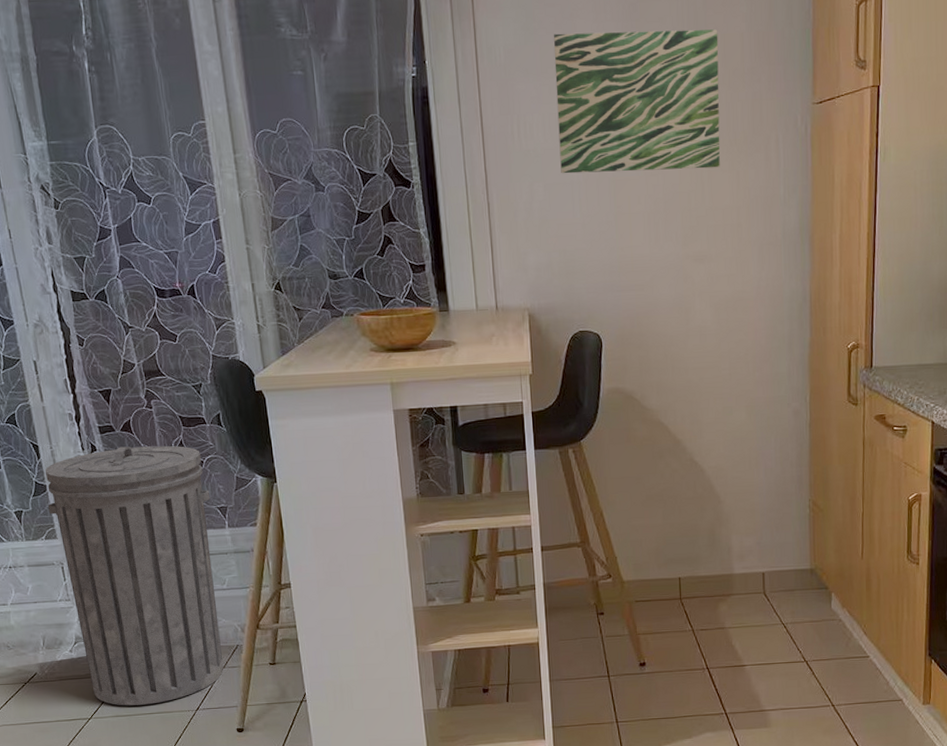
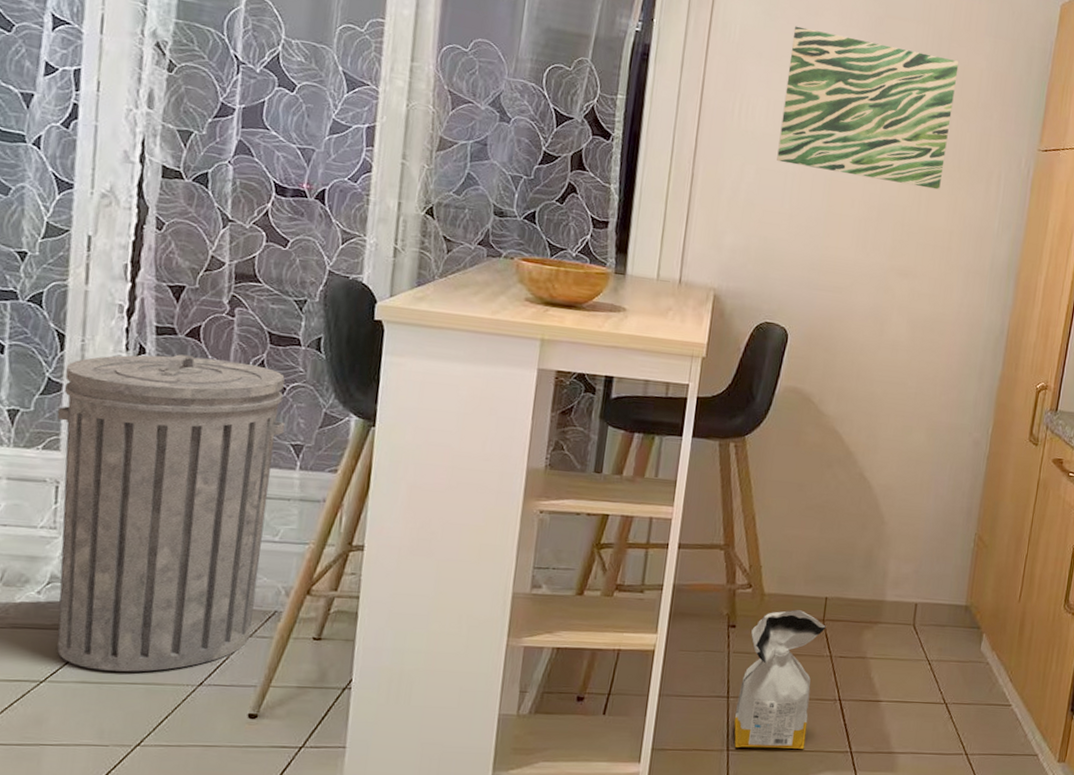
bag: none [617,592,684,719] -> present [733,610,826,749]

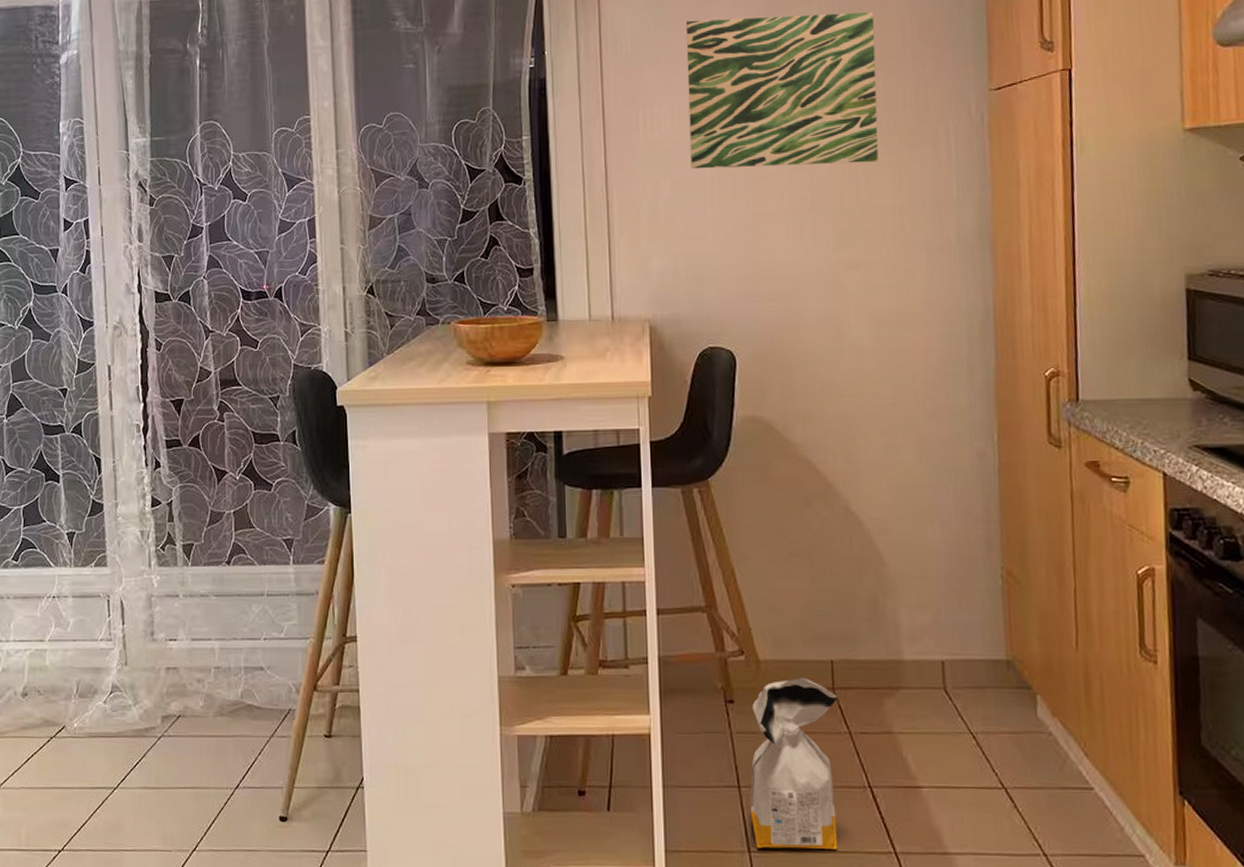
trash can: present [57,354,286,672] -> none [103,464,276,776]

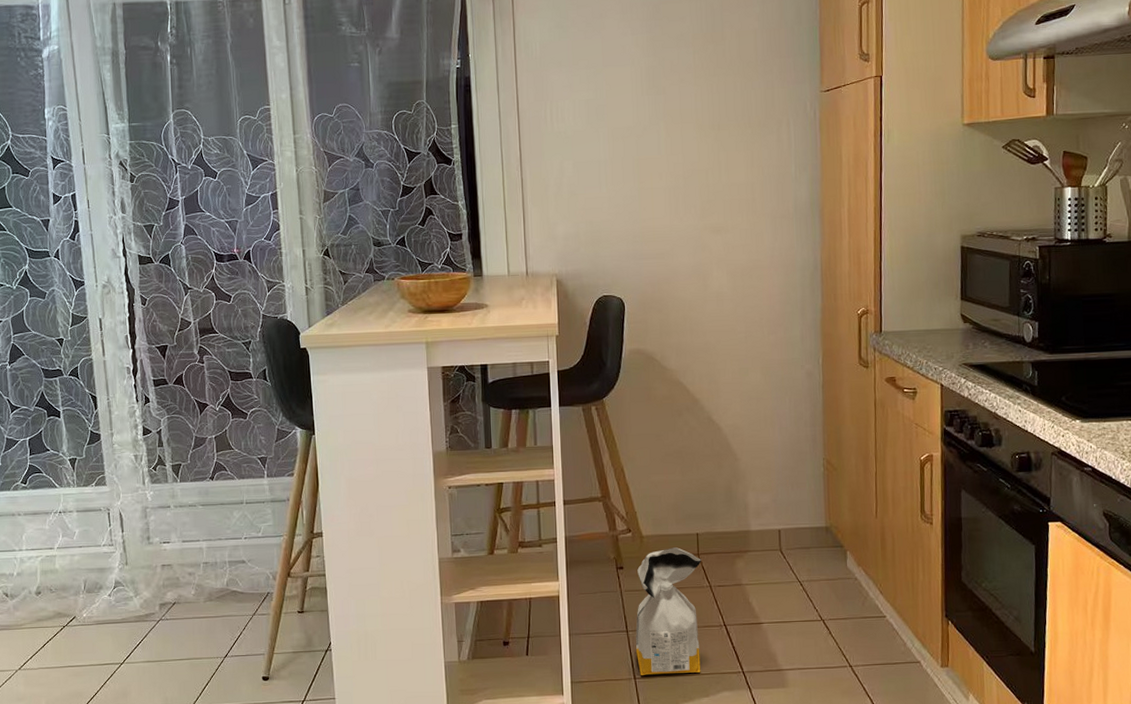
wall art: present [686,12,878,170] -> none [584,27,736,153]

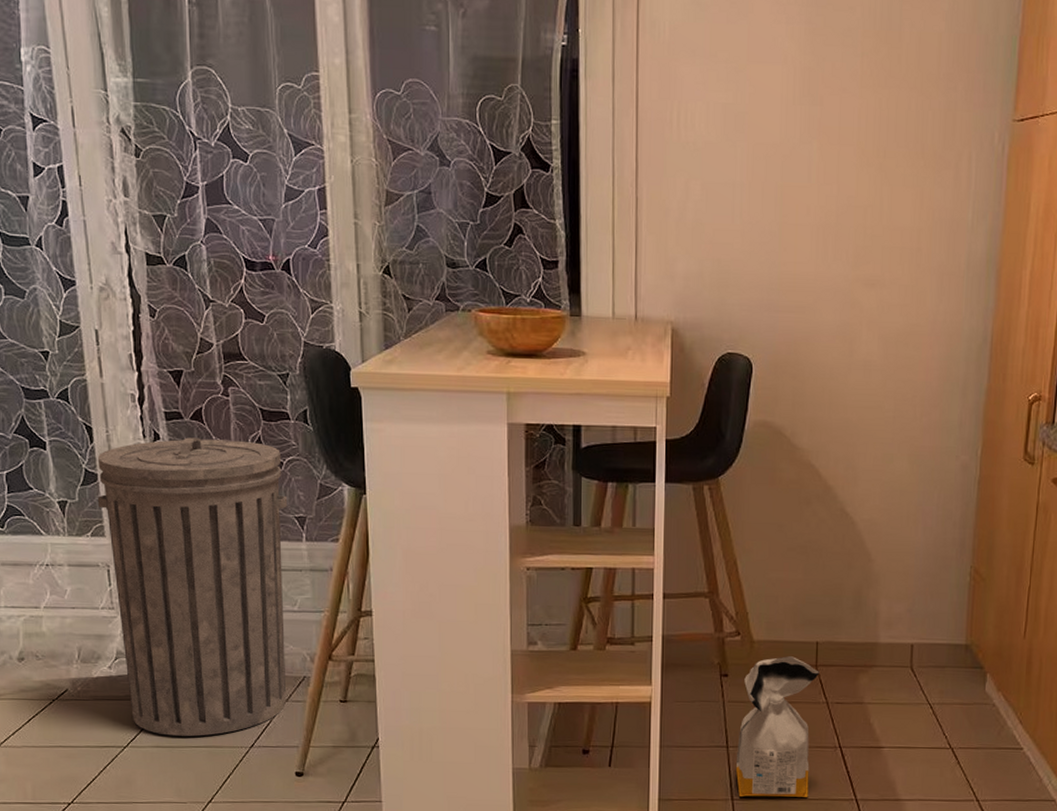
trash can: none [101,398,253,651] -> present [98,437,288,737]

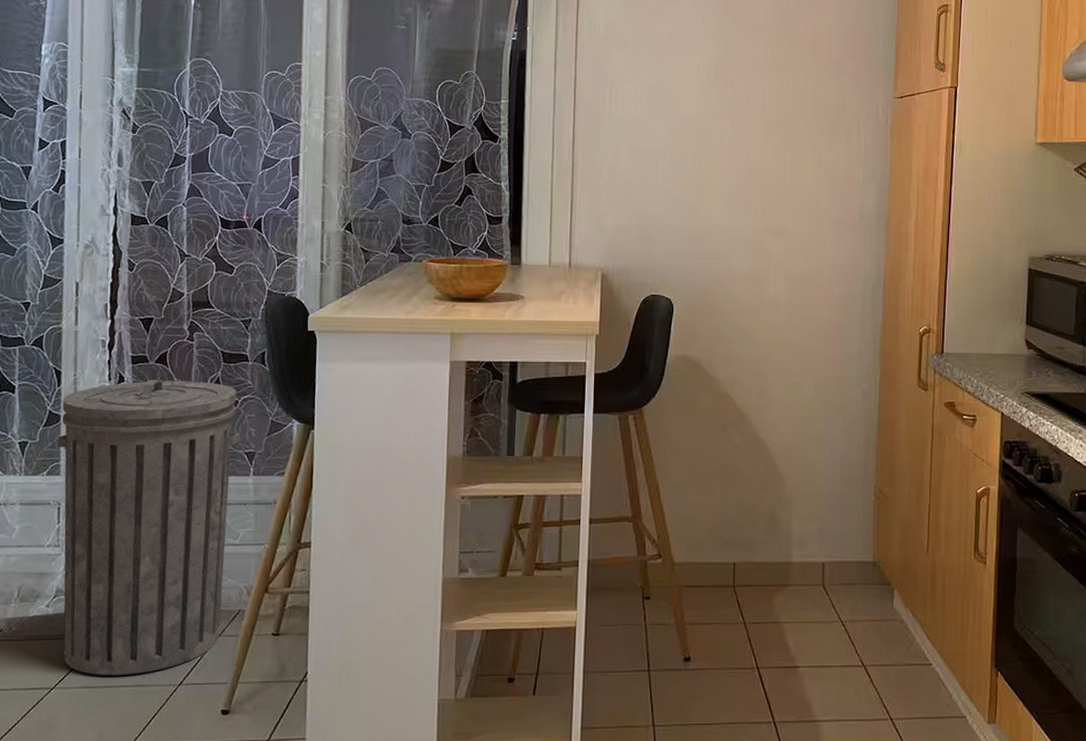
bag: present [735,656,819,797] -> none [656,577,737,722]

